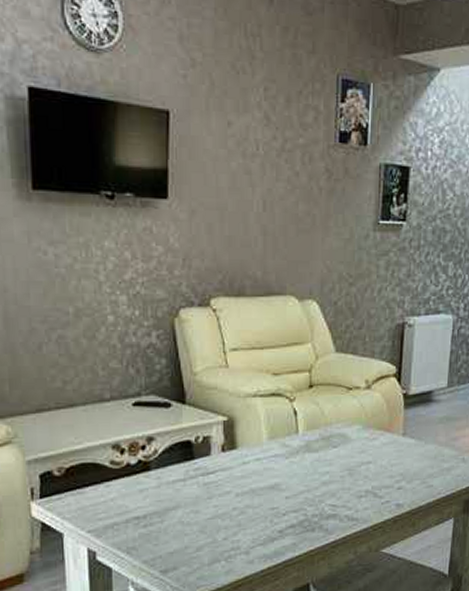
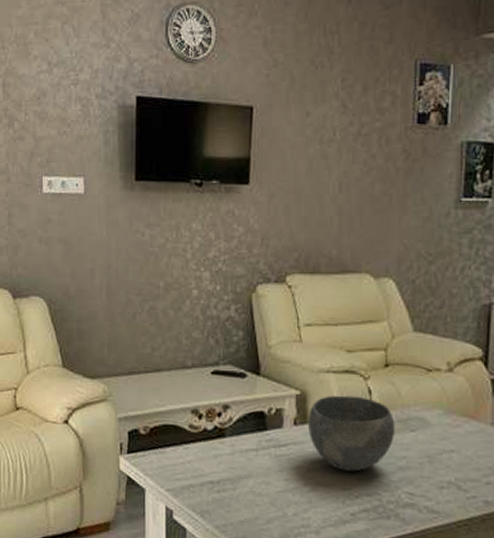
bowl: none [236,418,319,491] -> present [308,395,395,472]

